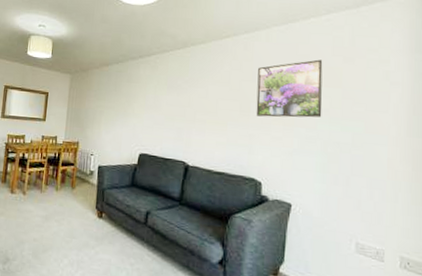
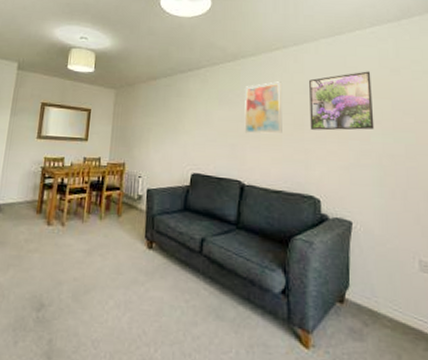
wall art: none [191,69,230,119] -> present [244,81,282,134]

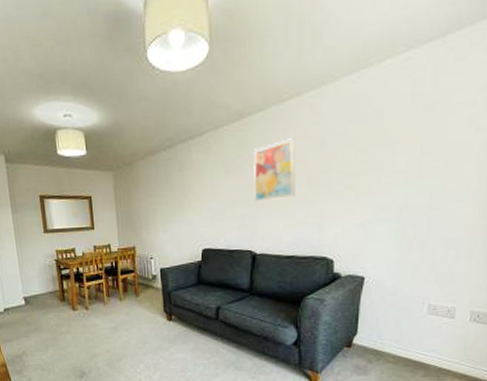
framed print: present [309,71,375,131] -> none [325,111,400,189]

